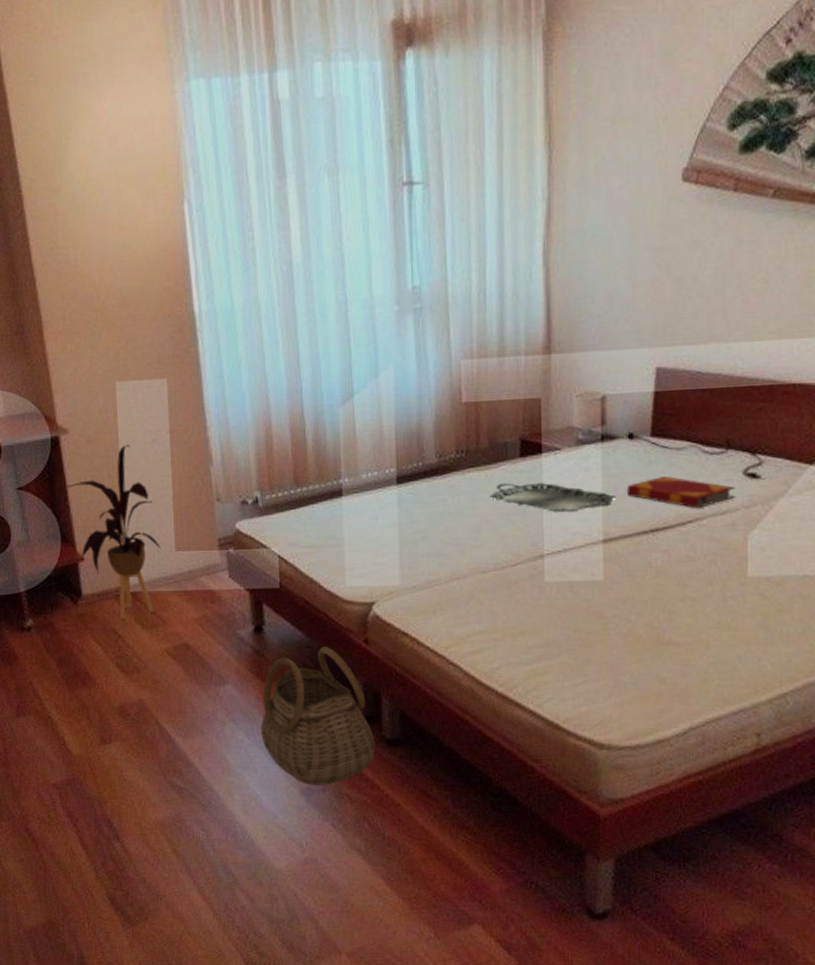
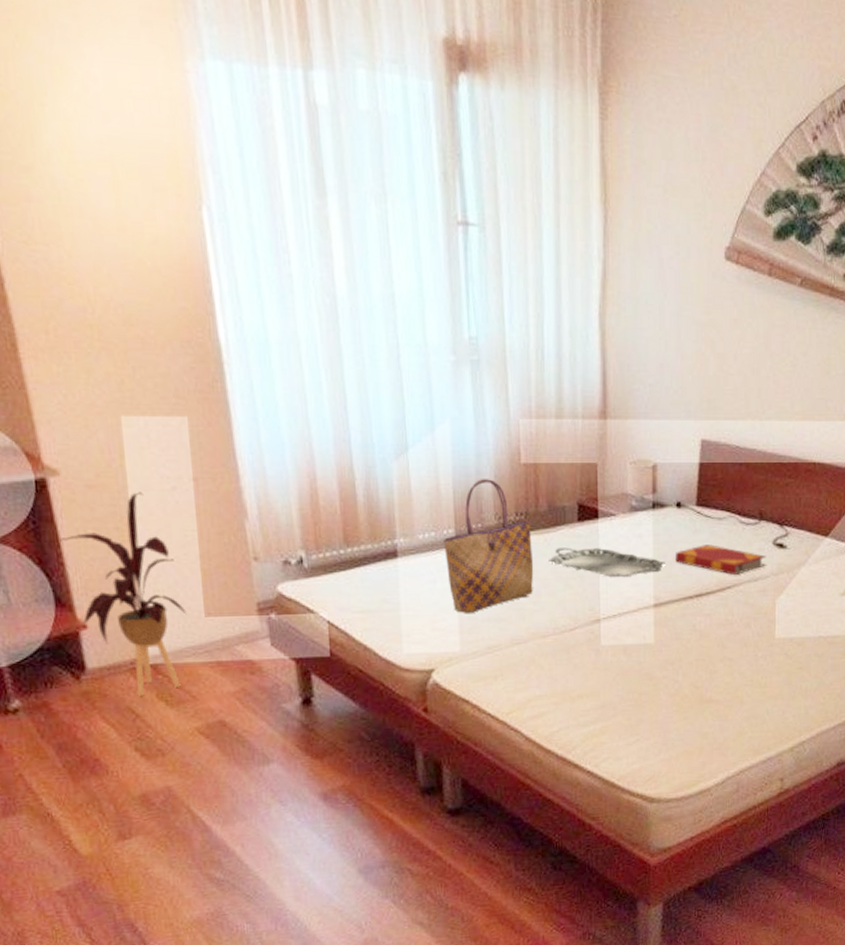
basket: present [261,647,376,786] -> none [312,717,437,863]
tote bag: none [384,419,474,548] -> present [442,479,534,613]

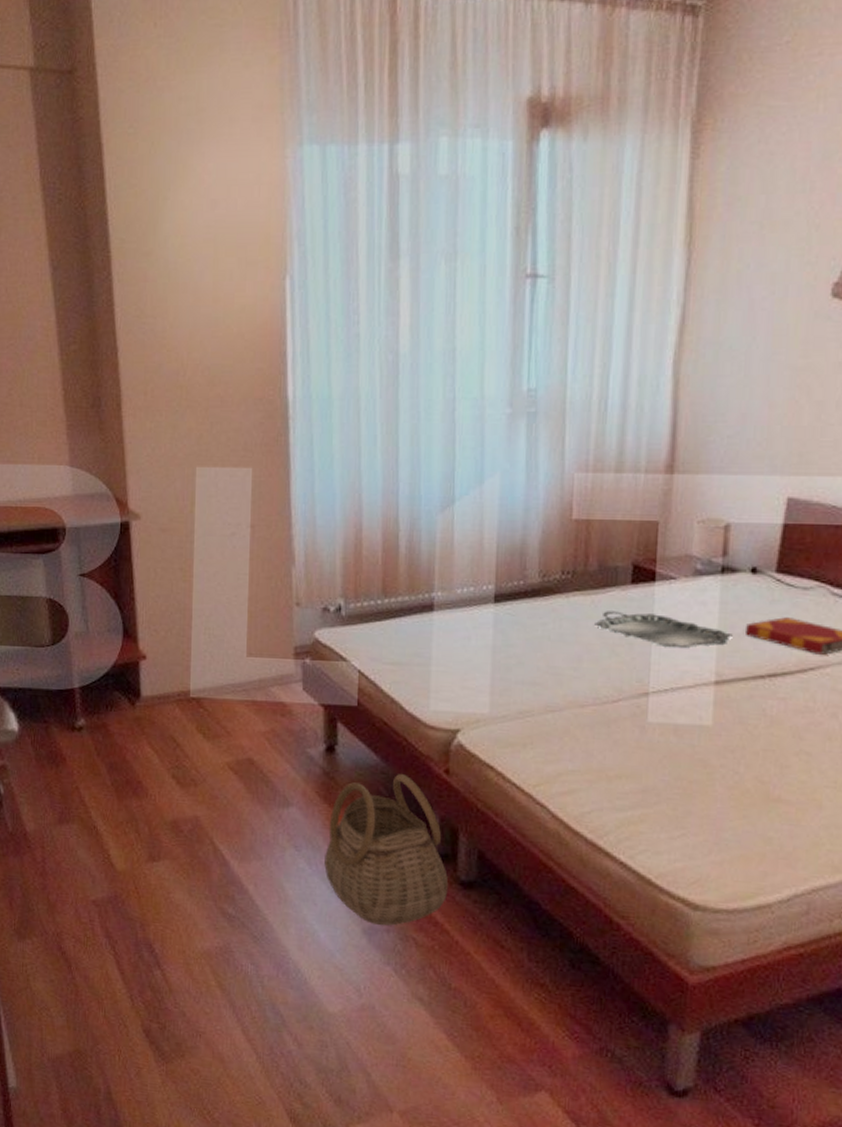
house plant: present [60,492,187,696] -> none [134,536,231,727]
basket: none [312,717,437,863] -> present [324,774,449,926]
tote bag: present [442,479,534,613] -> none [481,534,578,674]

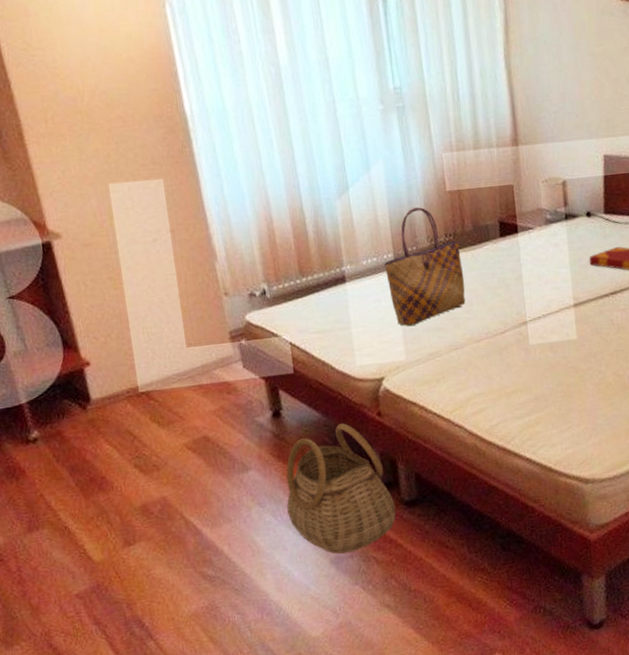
tote bag: none [481,534,578,674] -> present [383,207,466,326]
serving tray: present [595,611,733,648] -> none [477,259,581,283]

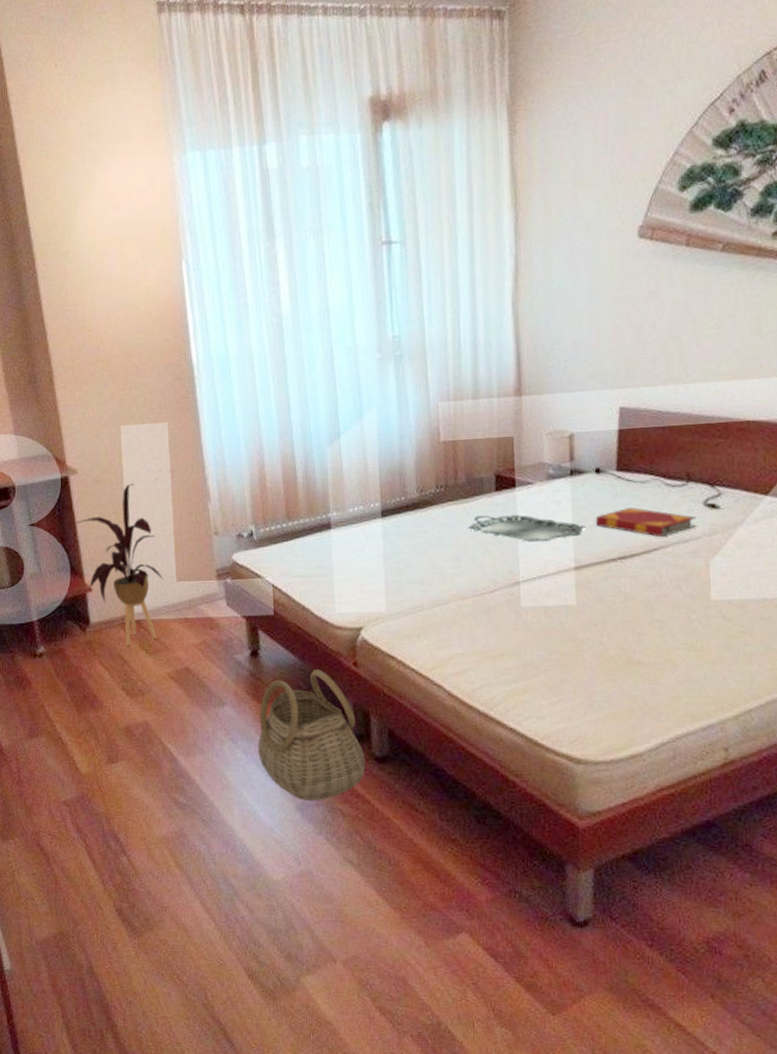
house plant: none [64,246,171,420] -> present [76,483,163,646]
tote bag: present [383,207,466,326] -> none [370,457,454,577]
serving tray: none [477,259,581,283] -> present [468,515,586,542]

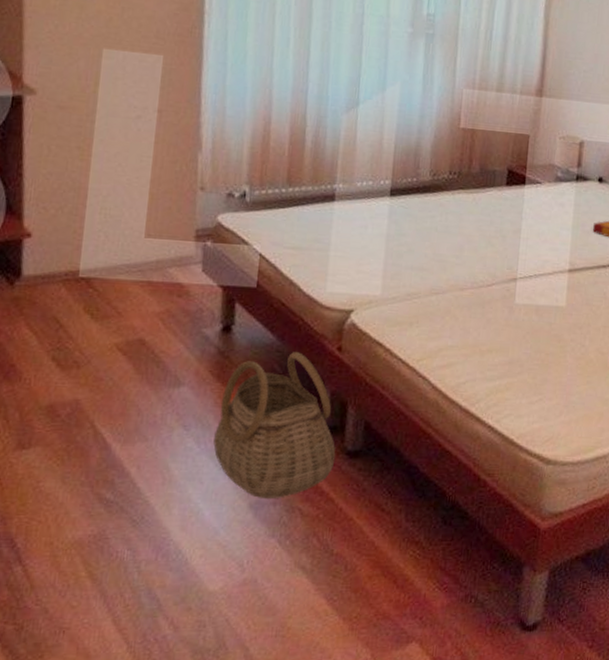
house plant: present [76,483,163,646] -> none [23,117,128,307]
serving tray: present [468,515,586,542] -> none [475,207,583,241]

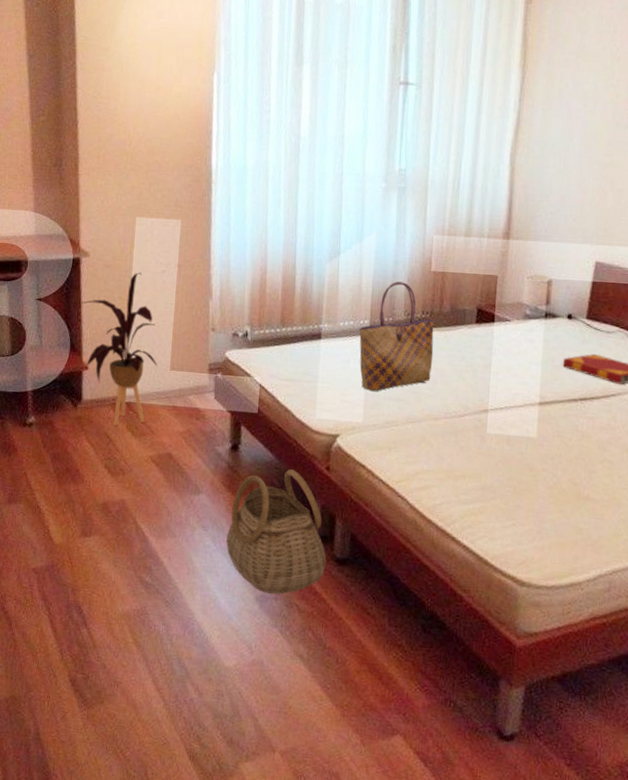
house plant: none [23,117,128,307] -> present [81,272,158,426]
tote bag: none [378,138,463,260] -> present [359,281,435,391]

